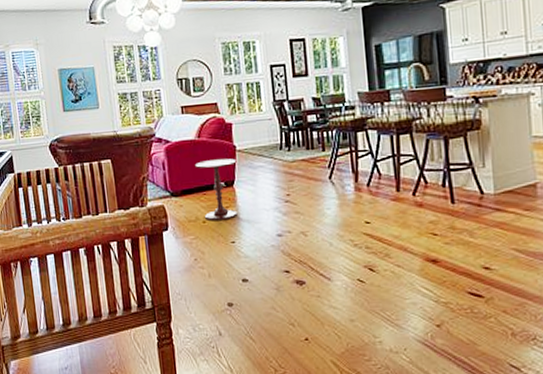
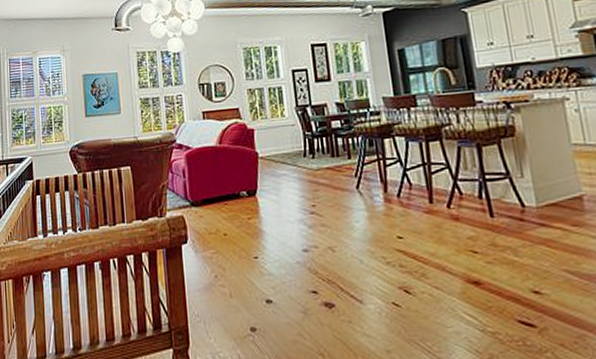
side table: present [194,158,238,221] -> none [215,166,261,234]

